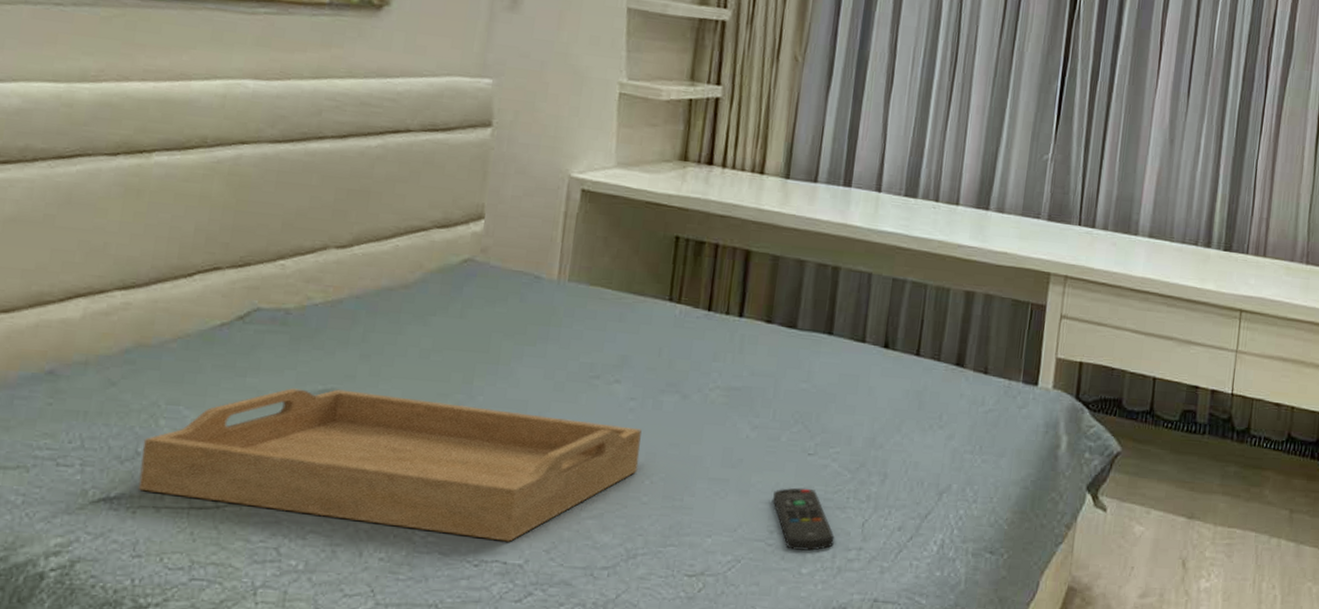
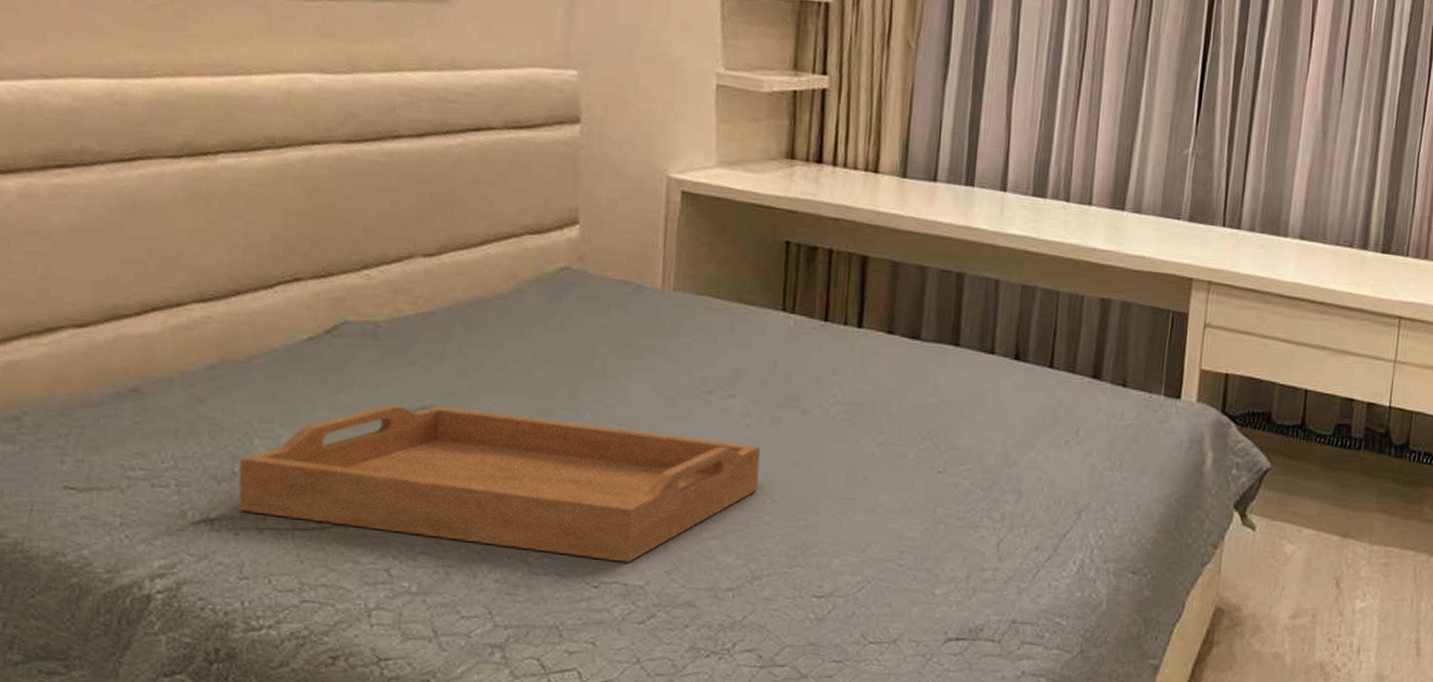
remote control: present [773,487,835,552] -> none [902,506,968,572]

